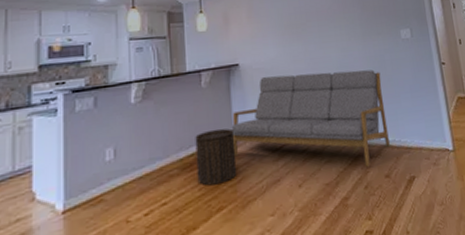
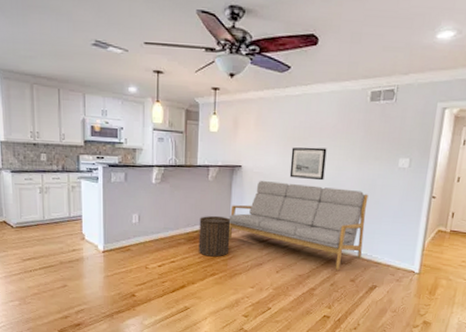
wall art: none [291,31,331,68] -> present [289,147,327,181]

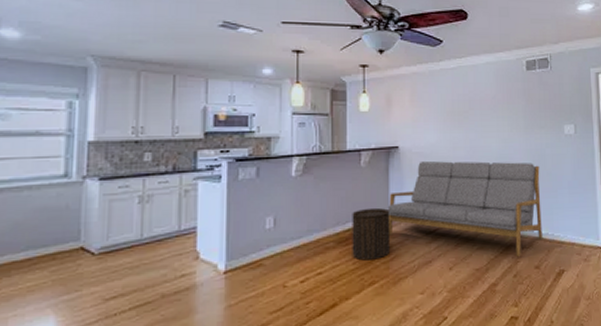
wall art: present [289,147,327,181] -> none [452,120,491,156]

